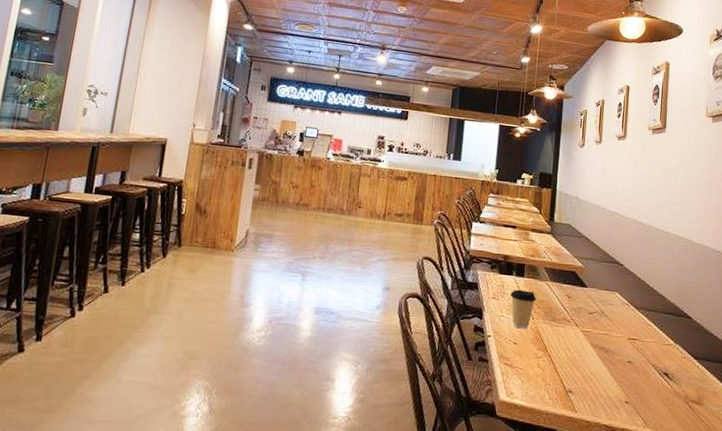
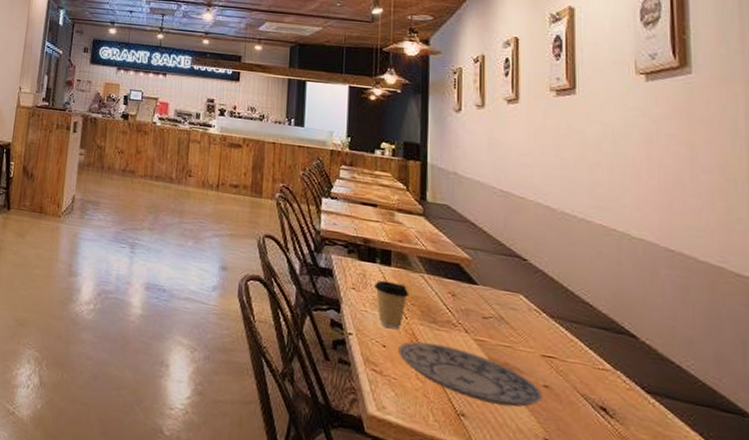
plate: none [525,337,627,381] -> present [398,341,543,407]

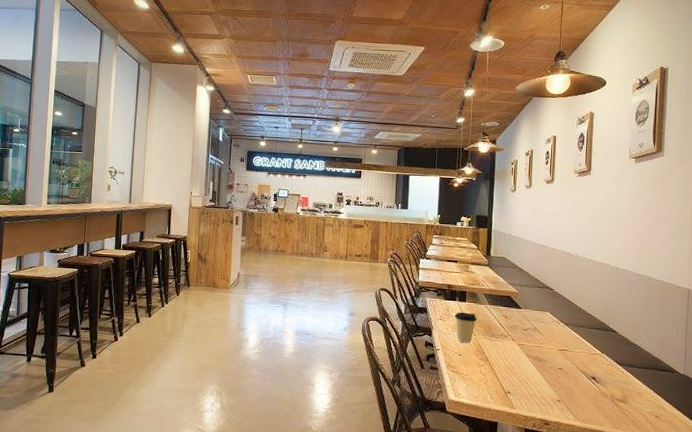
plate: present [398,341,543,407] -> none [469,350,558,384]

